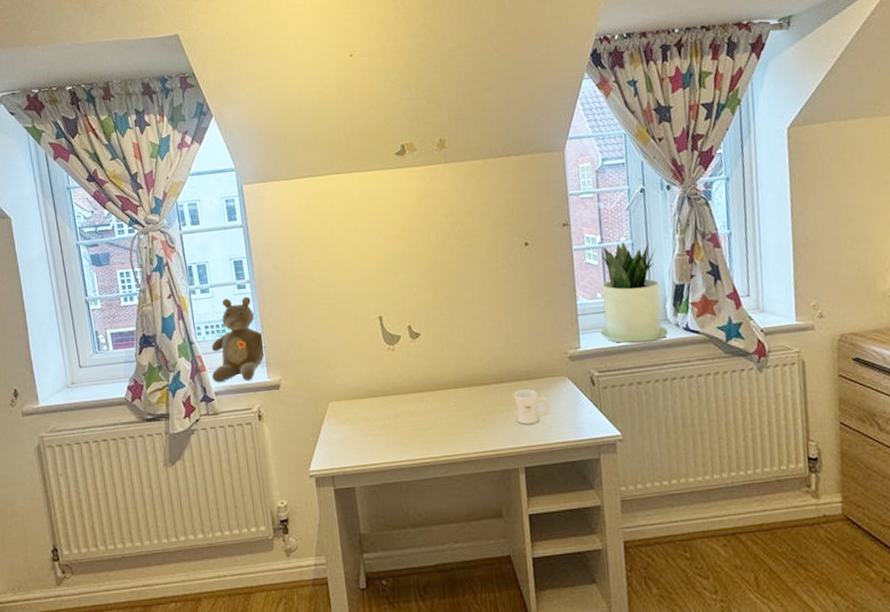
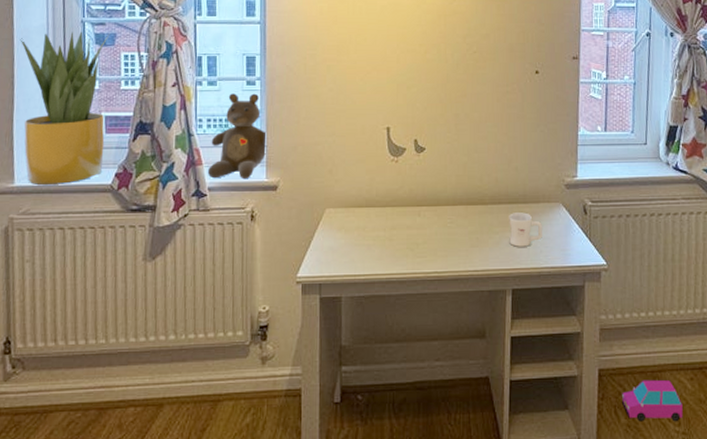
planter: none [24,253,116,404] -> present [20,31,110,185]
planter: present [600,241,669,344] -> none [597,80,659,178]
toy car: none [651,548,719,592] -> present [621,379,683,422]

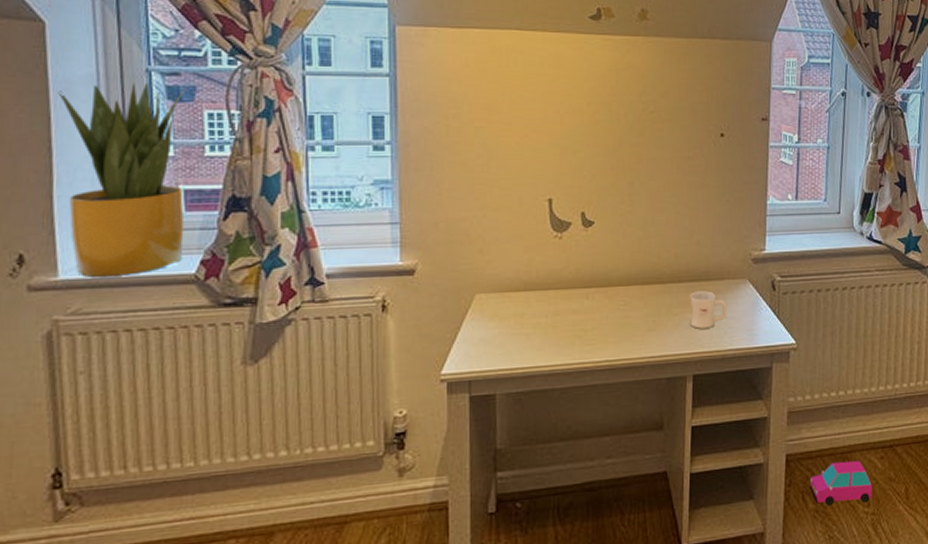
teddy bear: present [207,93,267,180] -> none [324,160,401,264]

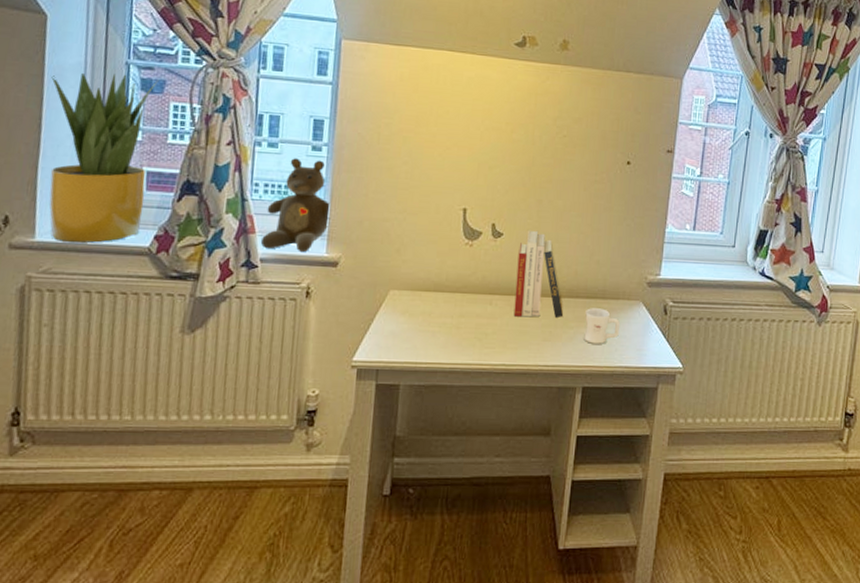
teddy bear: none [324,160,401,264] -> present [260,158,331,253]
books: none [612,215,667,309] -> present [513,230,564,318]
toy car: present [809,461,872,506] -> none [684,486,746,530]

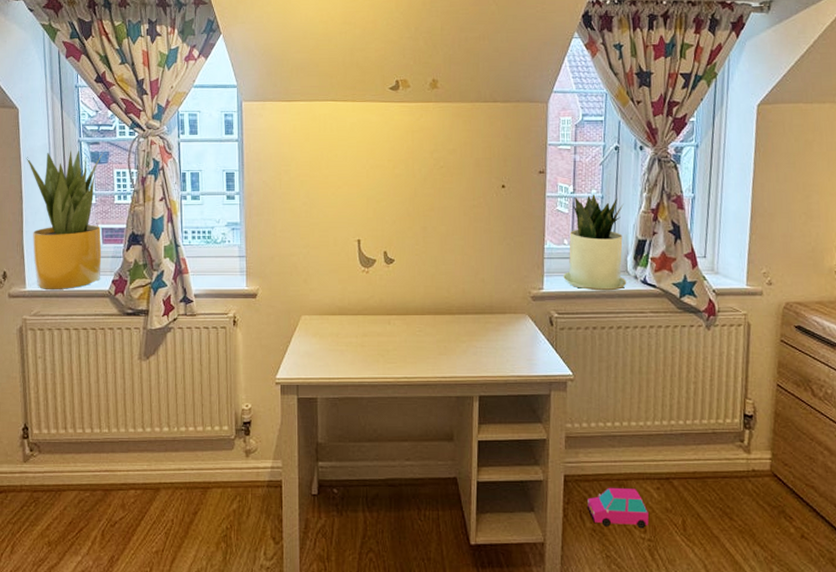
teddy bear: present [260,158,331,253] -> none [193,207,247,287]
books: present [513,230,564,318] -> none [409,255,456,334]
mug: present [584,308,620,344] -> none [476,323,509,356]
planter: none [682,179,749,281] -> present [563,194,627,291]
toy car: none [684,486,746,530] -> present [586,487,649,529]

